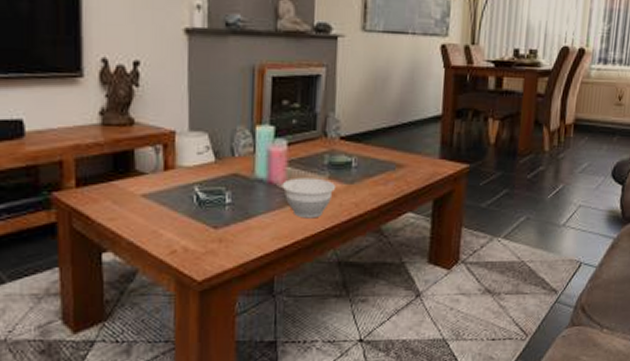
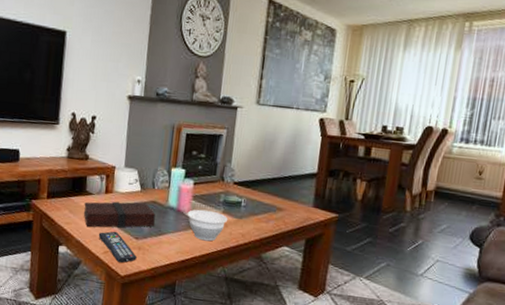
book: none [134,177,238,221] -> present [83,201,155,228]
remote control: none [159,221,217,265] -> present [98,231,137,263]

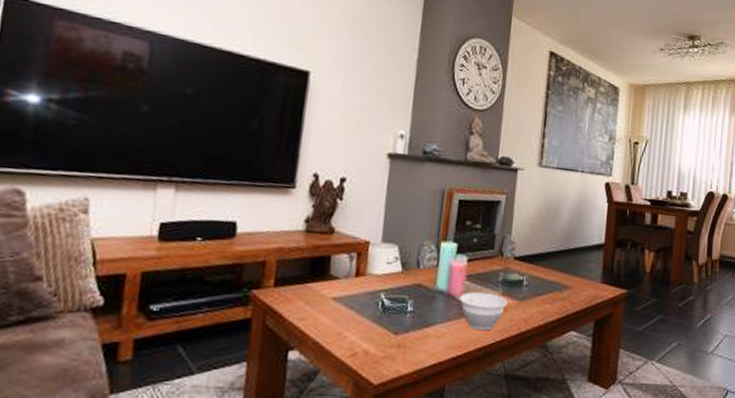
book: present [83,201,155,228] -> none [324,286,420,323]
remote control: present [98,231,137,263] -> none [344,325,395,368]

